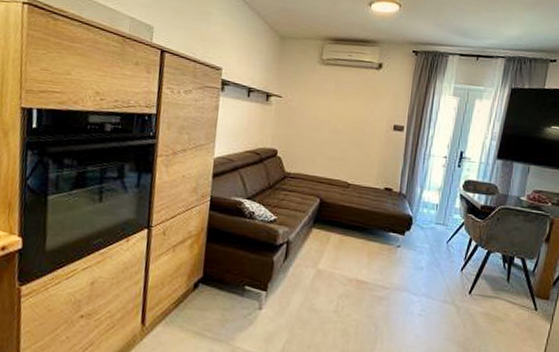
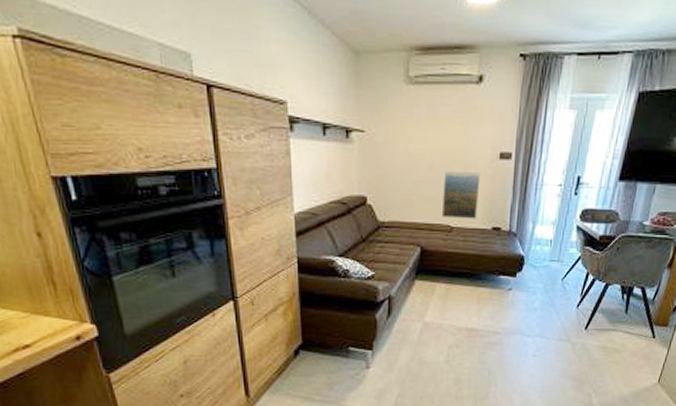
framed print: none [340,135,377,179] -> present [441,170,481,219]

